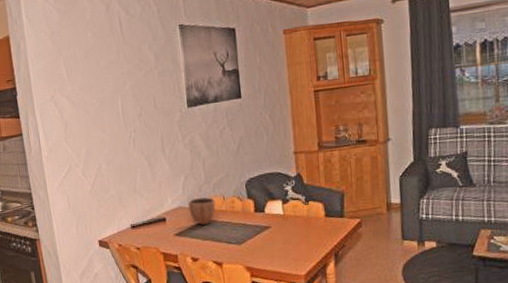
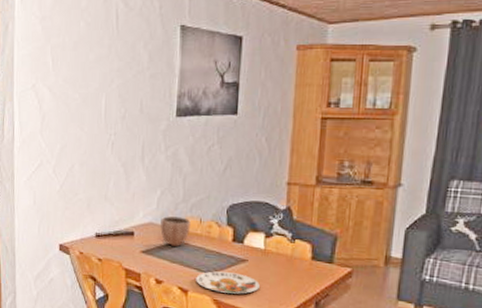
plate: none [227,240,285,260] -> present [196,271,260,294]

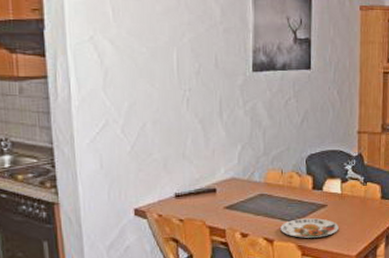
decorative bowl: present [160,215,191,248] -> none [243,169,273,200]

